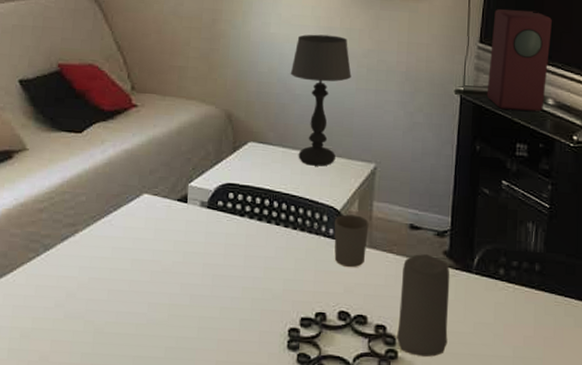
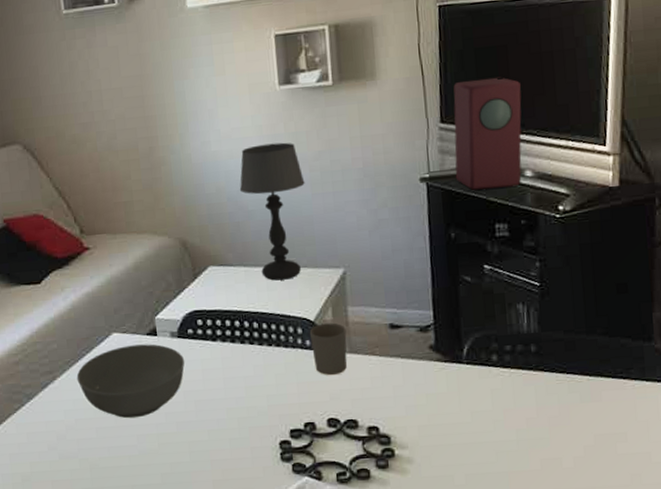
bowl: none [98,208,210,285] -> present [76,344,185,419]
candle: present [396,254,450,358] -> none [388,351,445,452]

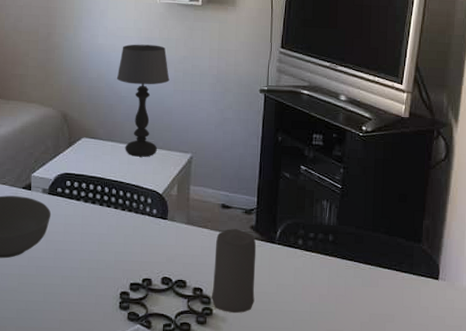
mug: present [309,322,348,376] -> none [157,197,187,242]
candle: none [388,351,445,452] -> present [211,229,257,314]
speaker: present [453,77,522,190] -> none [287,18,344,106]

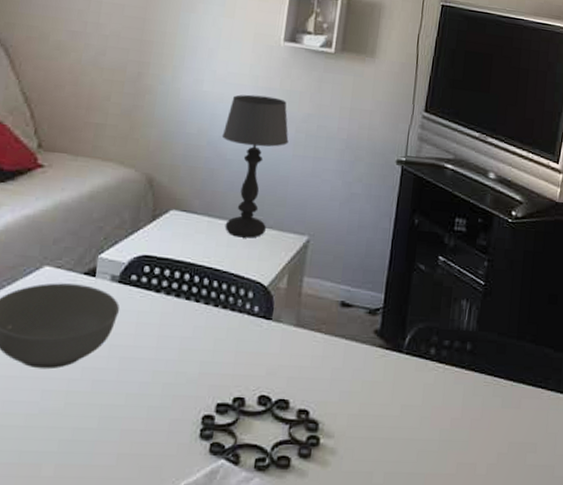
candle: present [211,229,257,314] -> none [319,333,380,443]

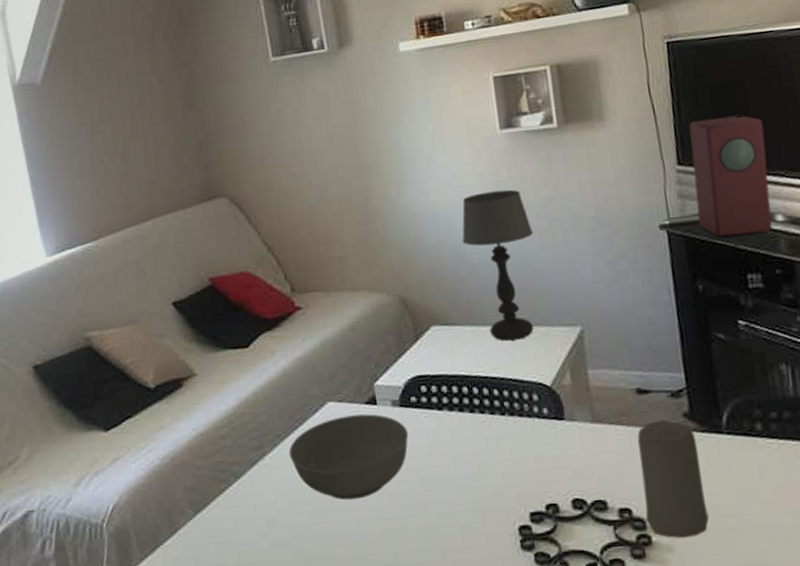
candle: none [319,333,380,443] -> present [637,420,709,539]
speaker: none [428,78,498,186] -> present [689,114,772,238]

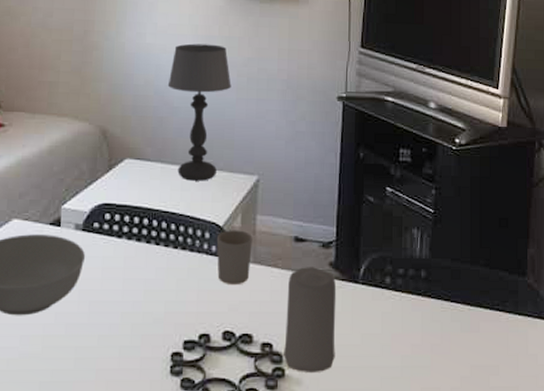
mug: none [546,388,591,449] -> present [216,230,253,286]
speaker: present [689,114,772,238] -> none [369,13,432,116]

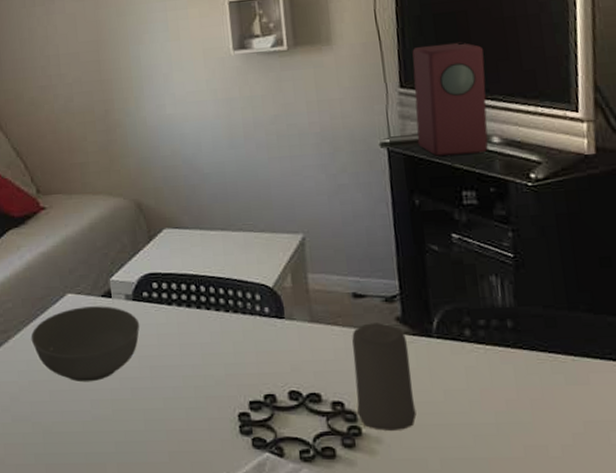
table lamp: present [167,43,231,181] -> none [194,106,261,245]
mug: present [216,230,253,286] -> none [267,290,309,346]
speaker: none [369,13,432,116] -> present [412,42,489,156]

